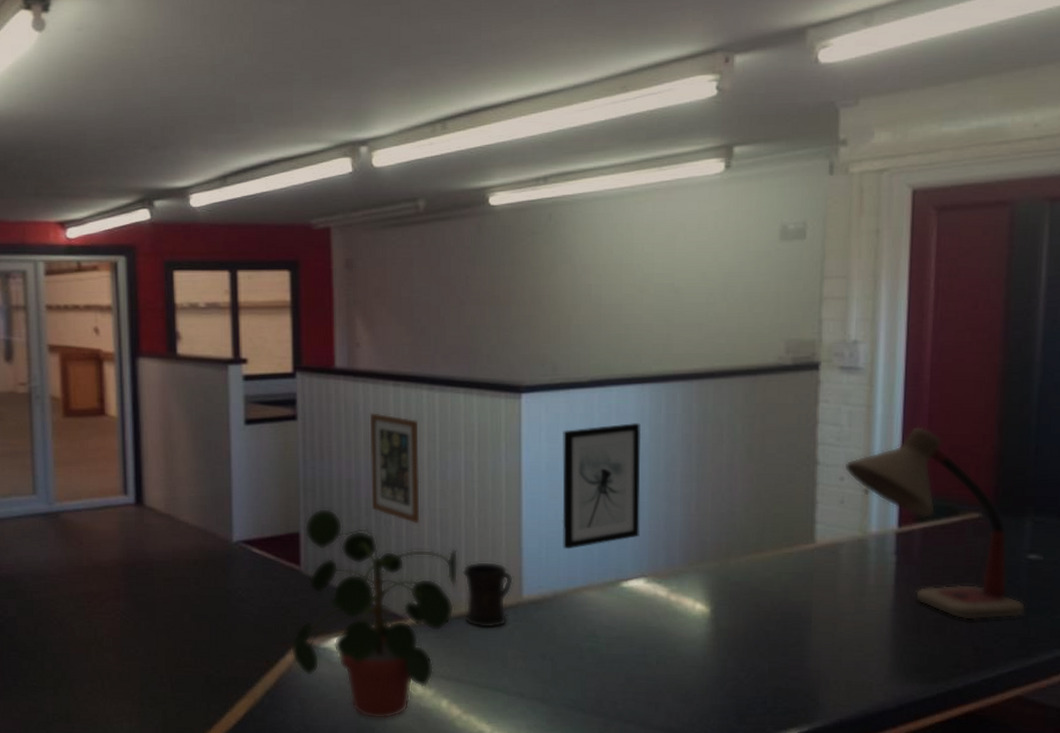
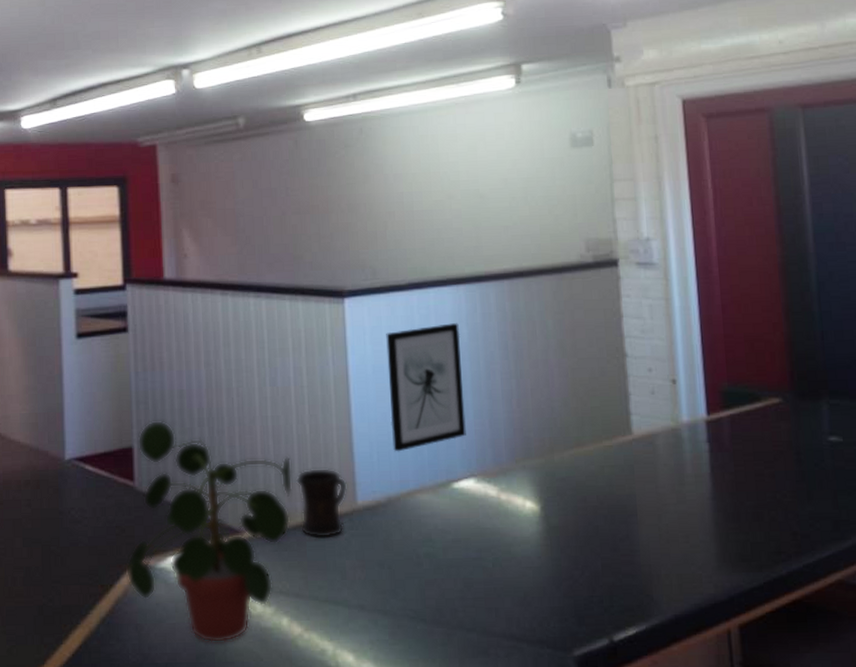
wall art: present [369,413,420,524] -> none [200,322,252,433]
desk lamp: present [844,427,1026,620] -> none [651,317,835,505]

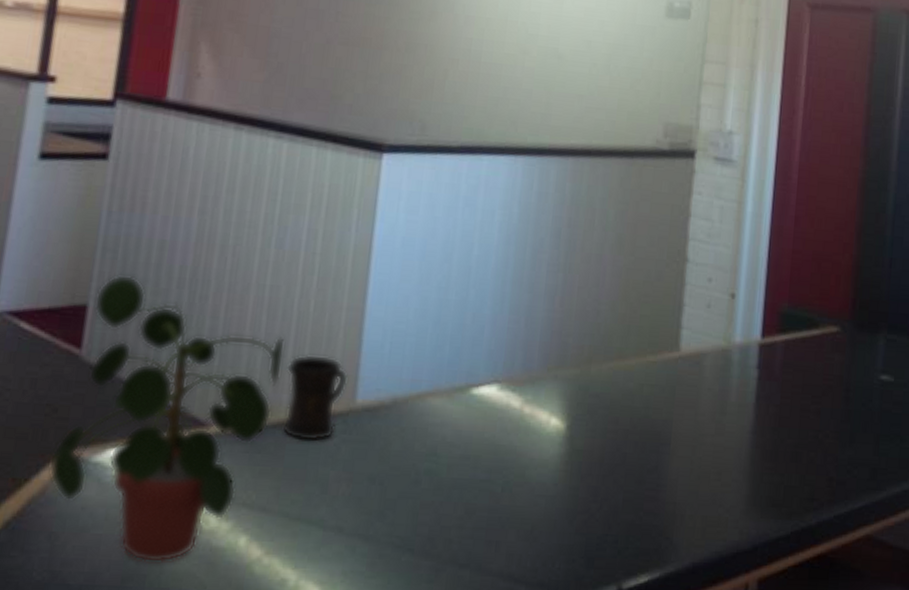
wall art: present [386,323,466,452] -> none [410,199,510,345]

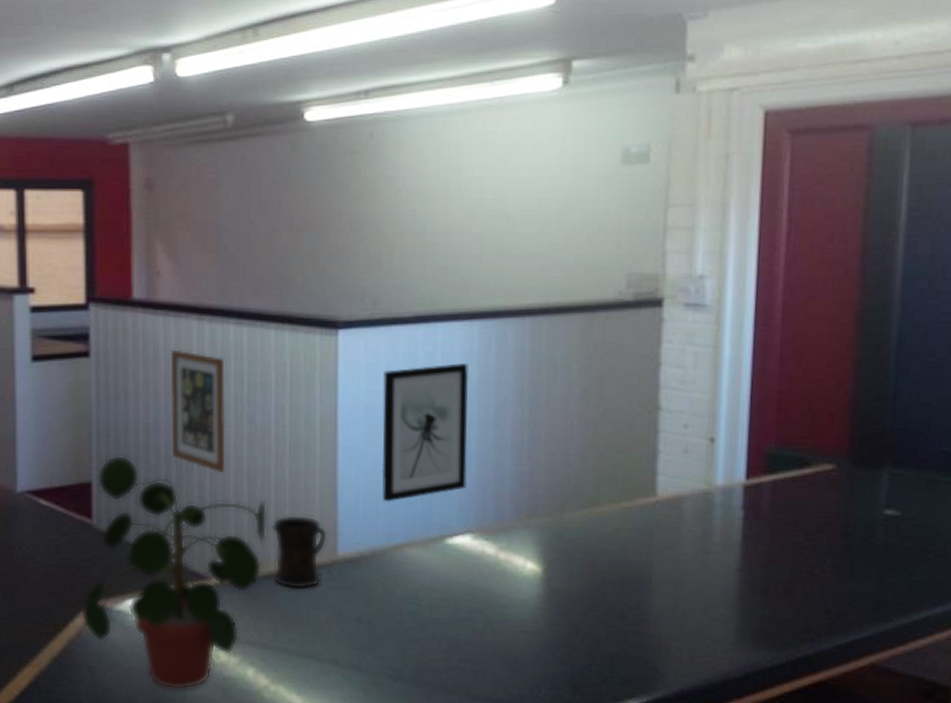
wall art: none [186,159,258,303] -> present [170,349,226,474]
wall art: none [410,199,510,345] -> present [381,363,469,502]

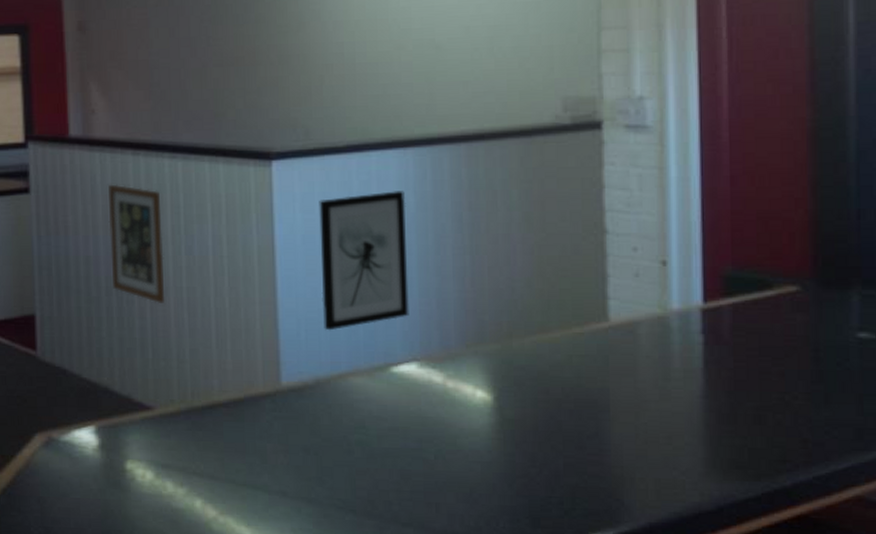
potted plant: present [80,454,268,690] -> none [27,287,210,522]
mug: present [271,514,327,590] -> none [213,344,270,420]

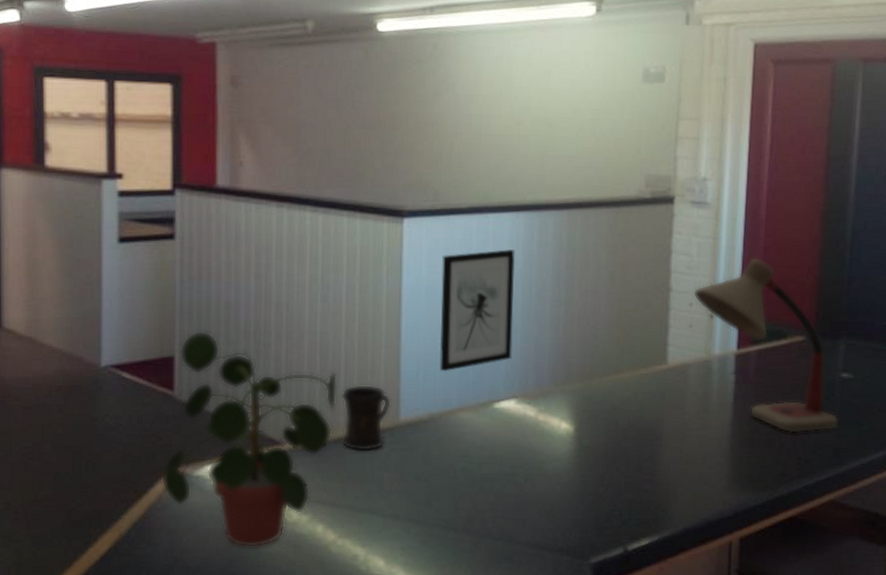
potted plant: none [27,287,210,522] -> present [160,330,338,548]
wall art: present [108,184,165,304] -> none [250,233,301,347]
mug: none [213,344,270,420] -> present [341,384,391,452]
desk lamp: none [637,190,860,408] -> present [693,258,839,433]

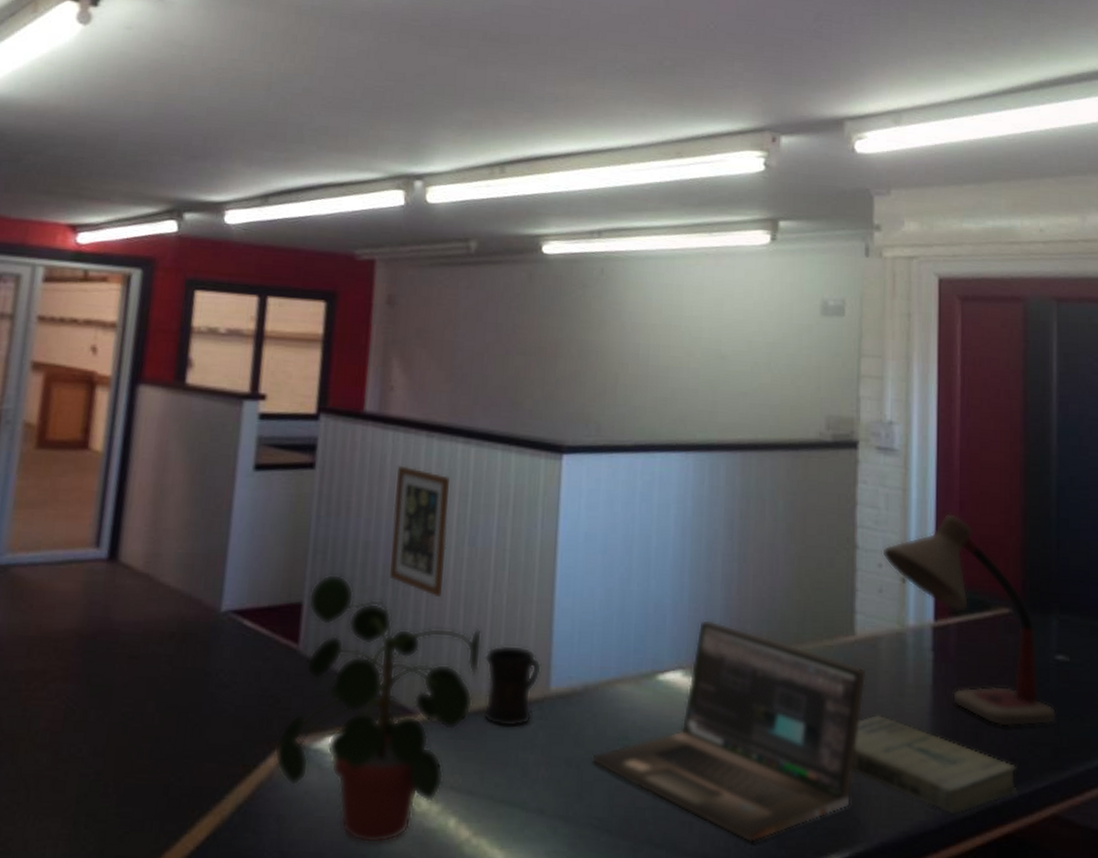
wall art: none [250,233,301,347] -> present [390,465,449,598]
laptop: none [438,356,676,533] -> present [592,619,866,843]
wall art: present [439,249,516,372] -> none [597,493,684,634]
book: none [662,427,802,504] -> present [852,714,1018,815]

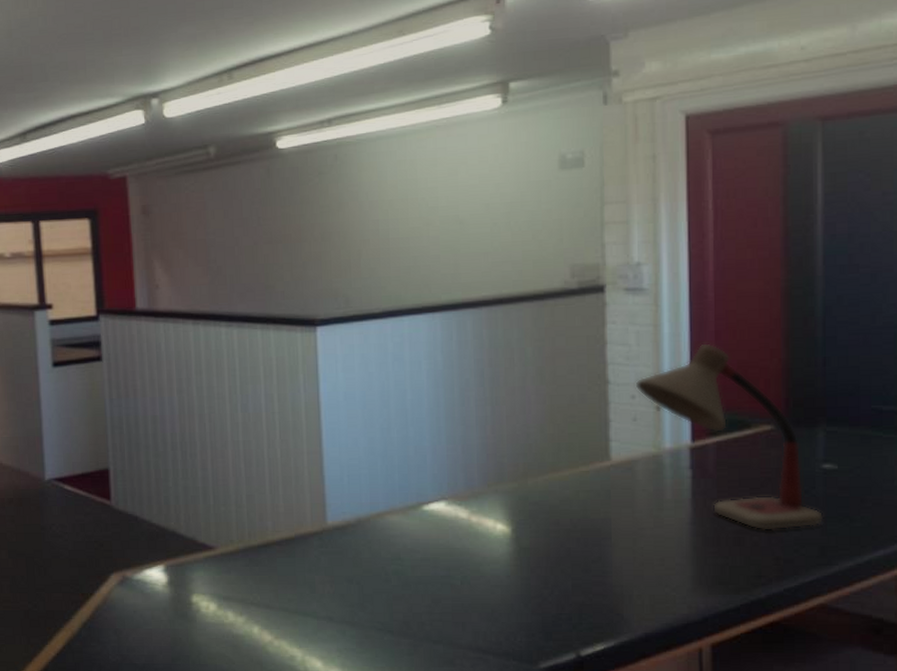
potted plant: present [273,573,483,844] -> none [104,444,264,648]
wall art: present [390,465,449,598] -> none [172,351,224,457]
mug: present [483,644,541,728] -> none [267,489,317,555]
laptop: present [592,619,866,843] -> none [370,456,624,637]
book: present [852,714,1018,815] -> none [614,527,783,608]

